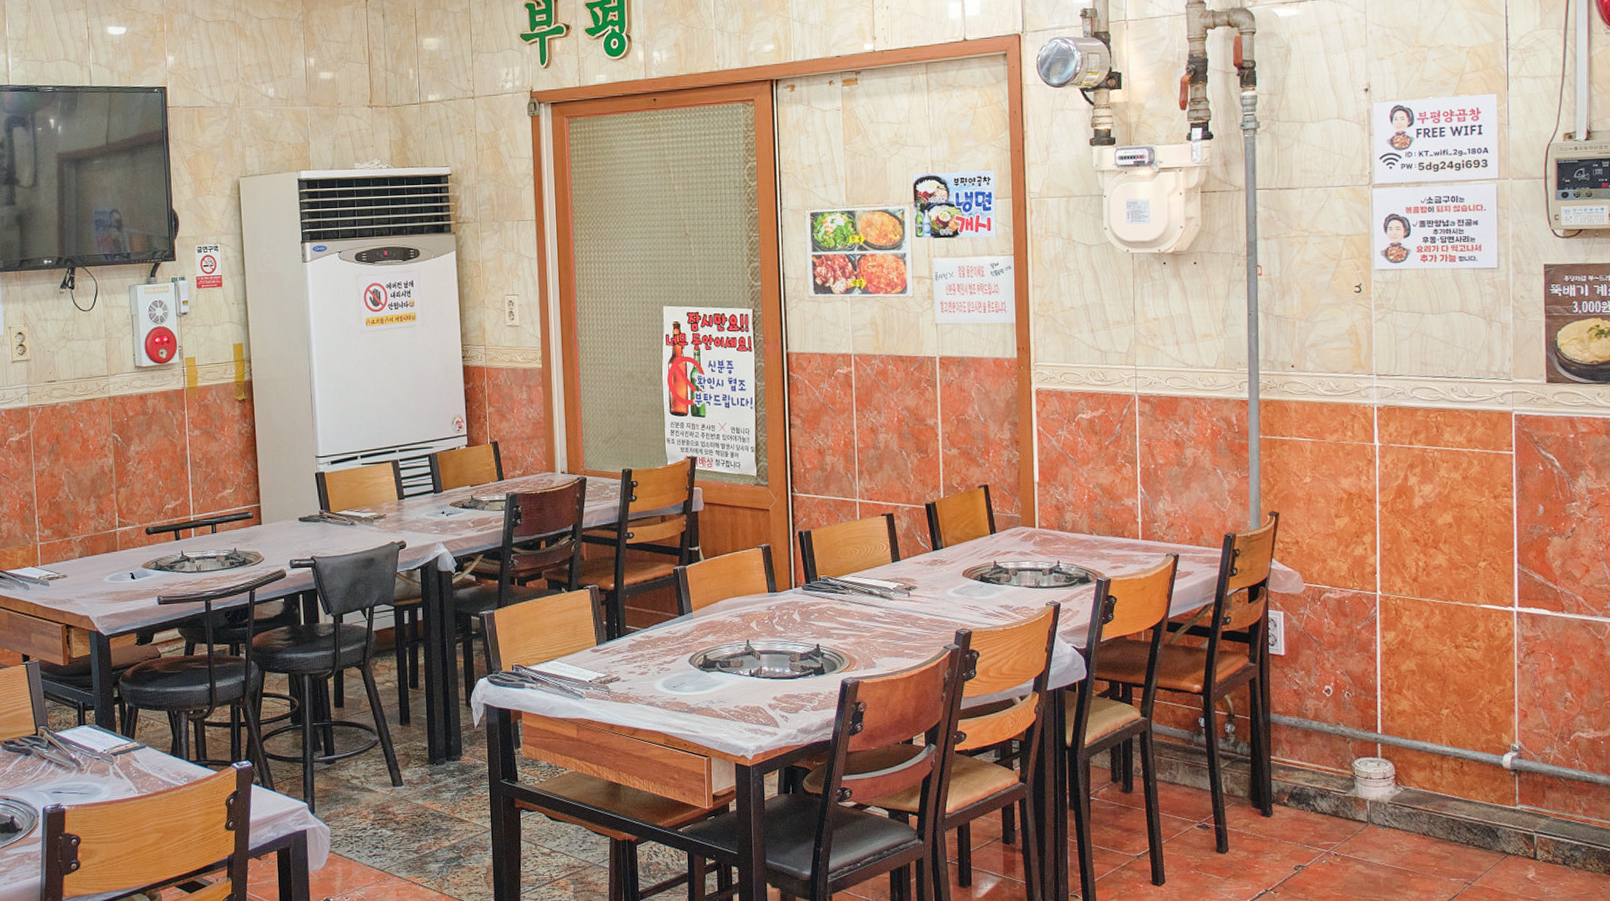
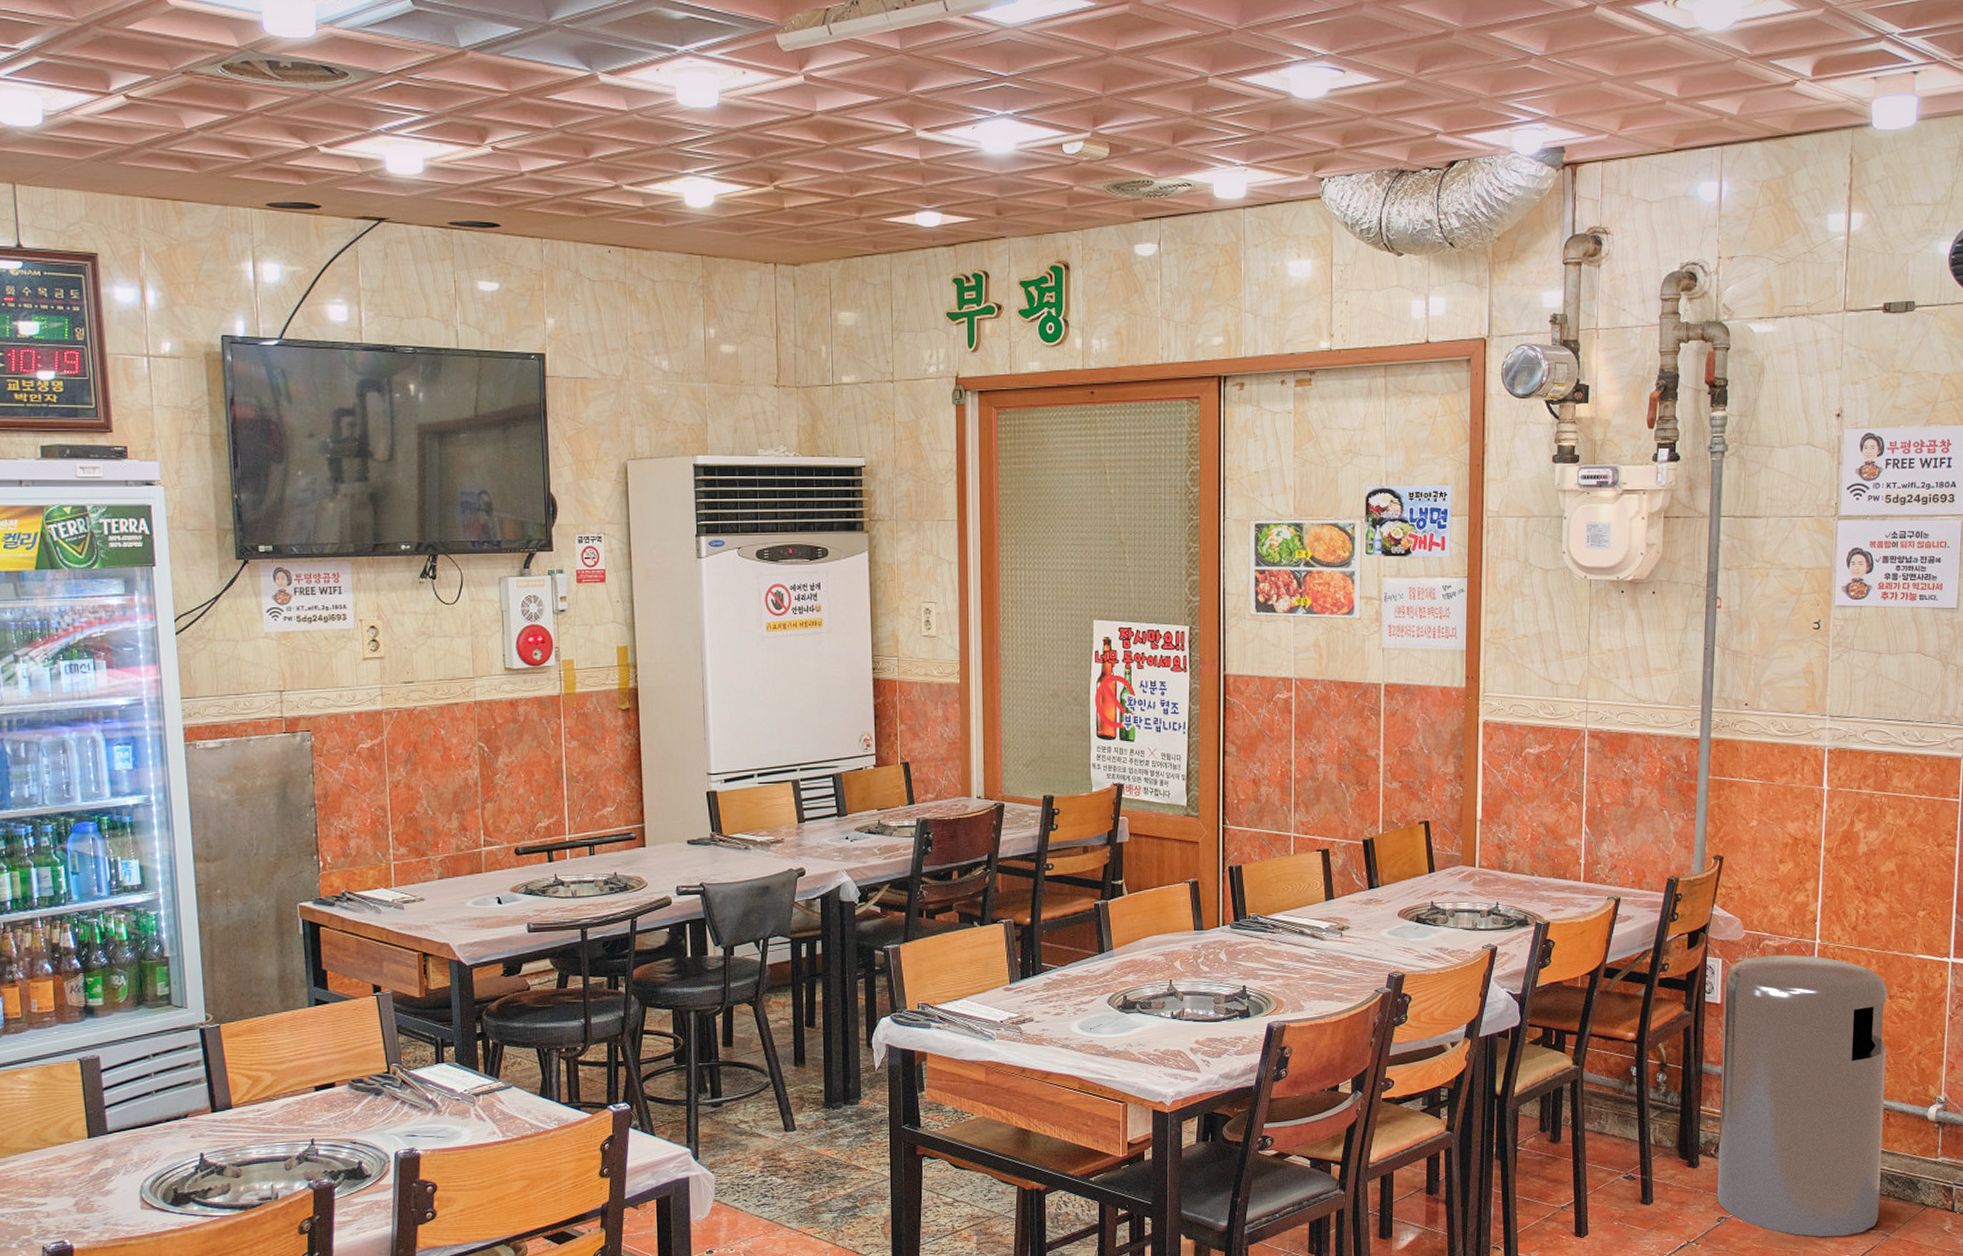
trash can: none [1287,606,1460,886] -> present [1716,954,1889,1237]

